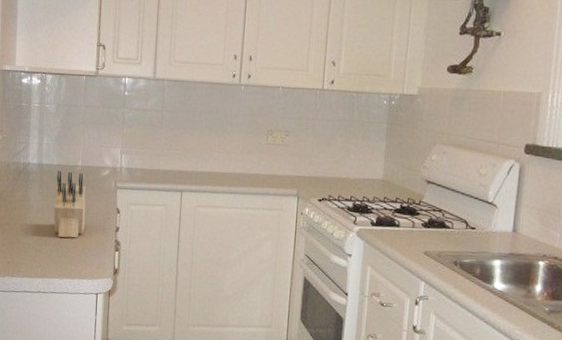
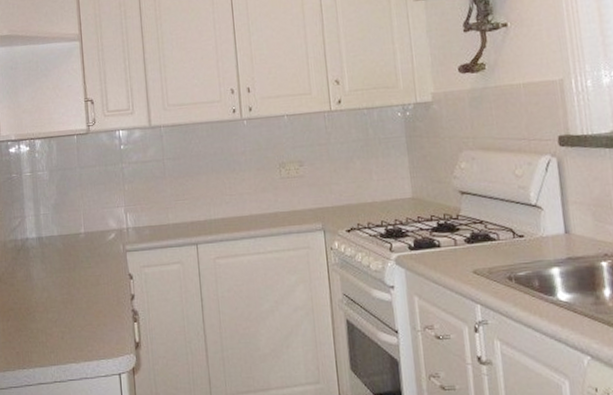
knife block: present [53,170,86,238] -> none [58,240,97,315]

